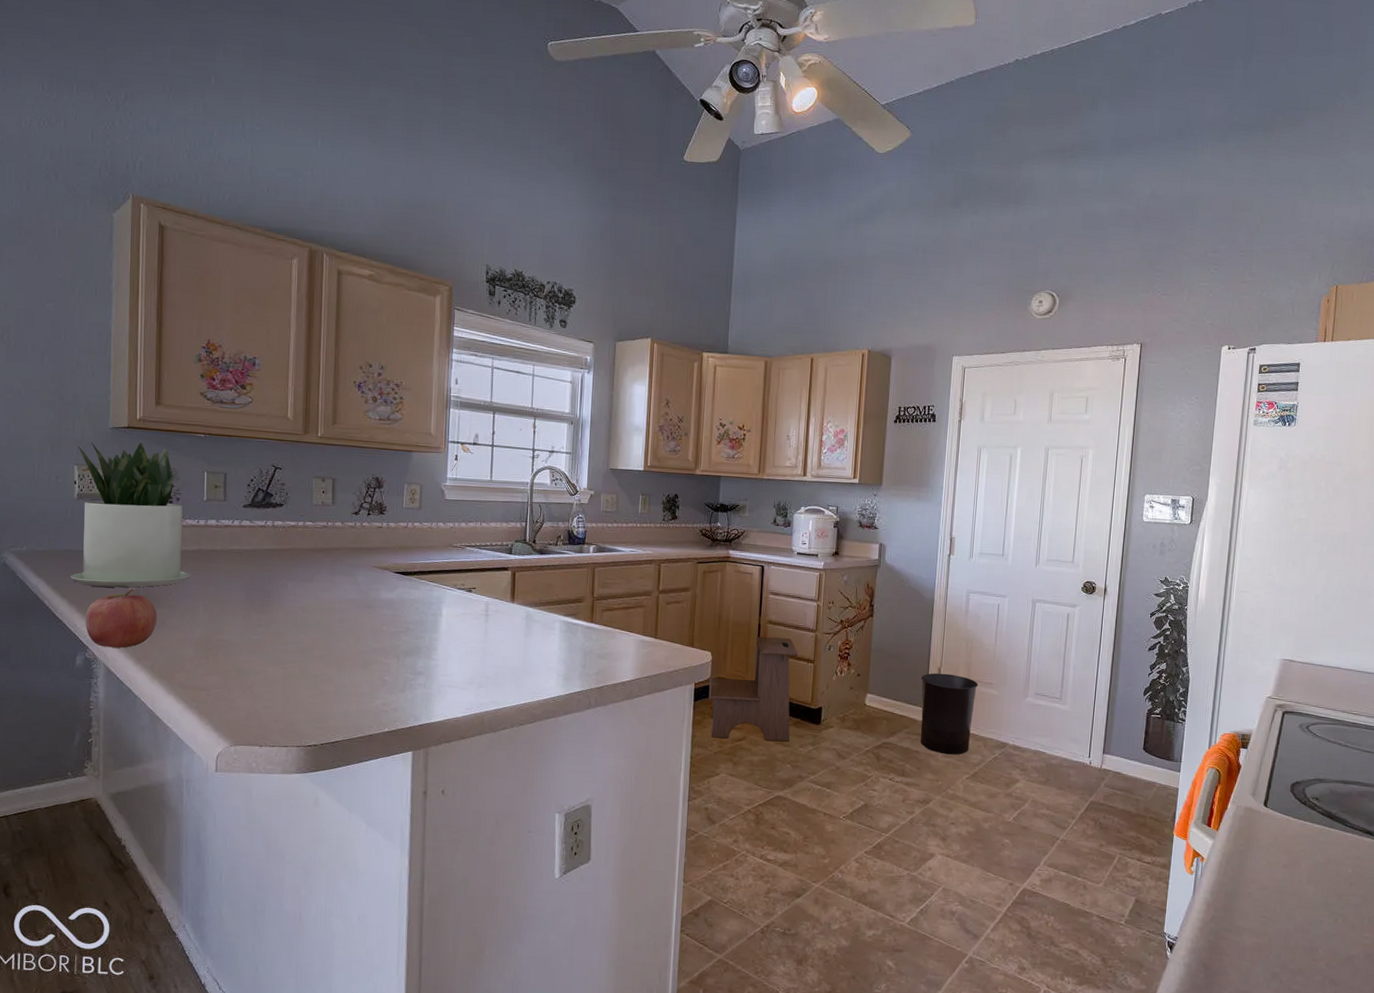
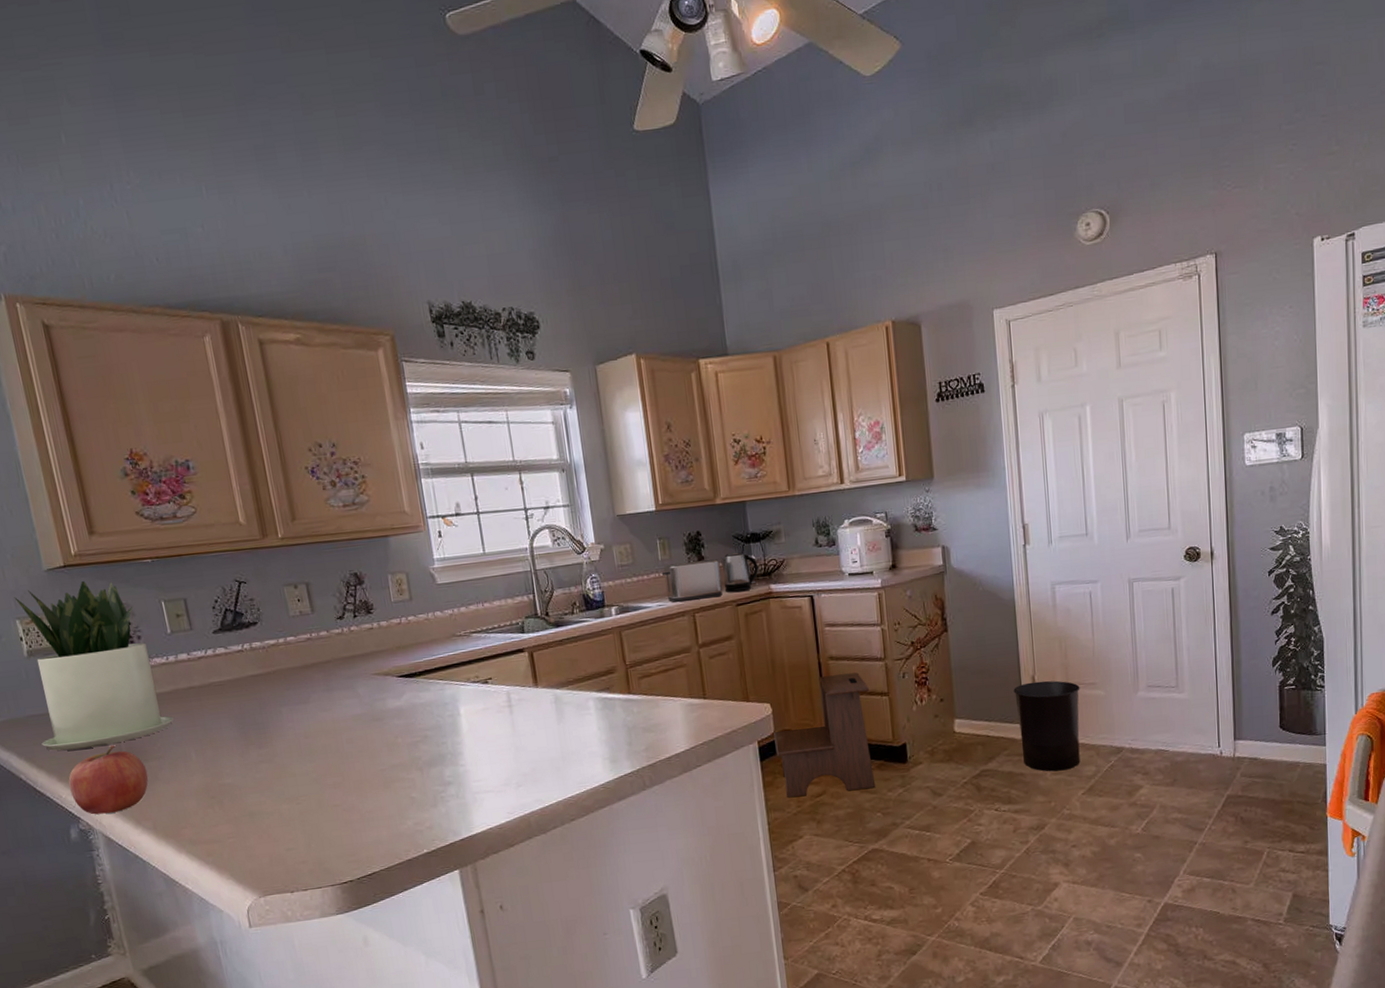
toaster: none [638,518,690,553] -> present [661,559,723,603]
kettle: none [689,517,722,552] -> present [719,551,759,593]

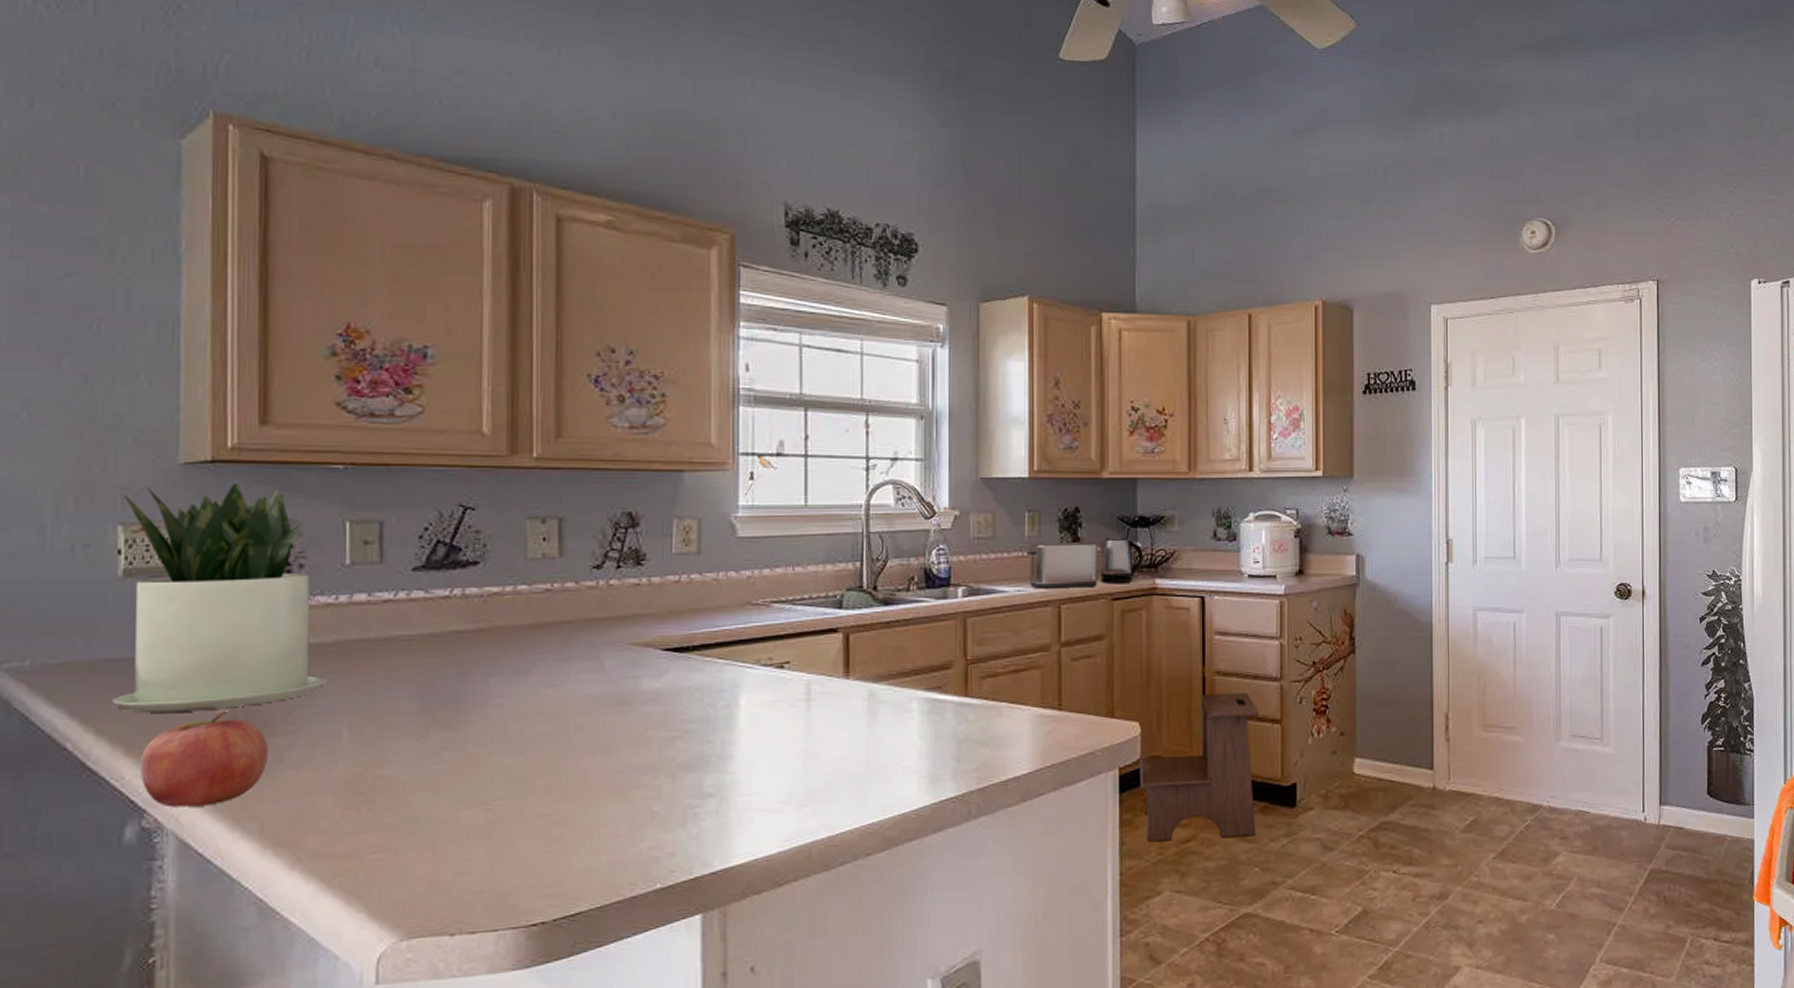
waste bin: present [1013,680,1081,772] -> none [1424,720,1498,829]

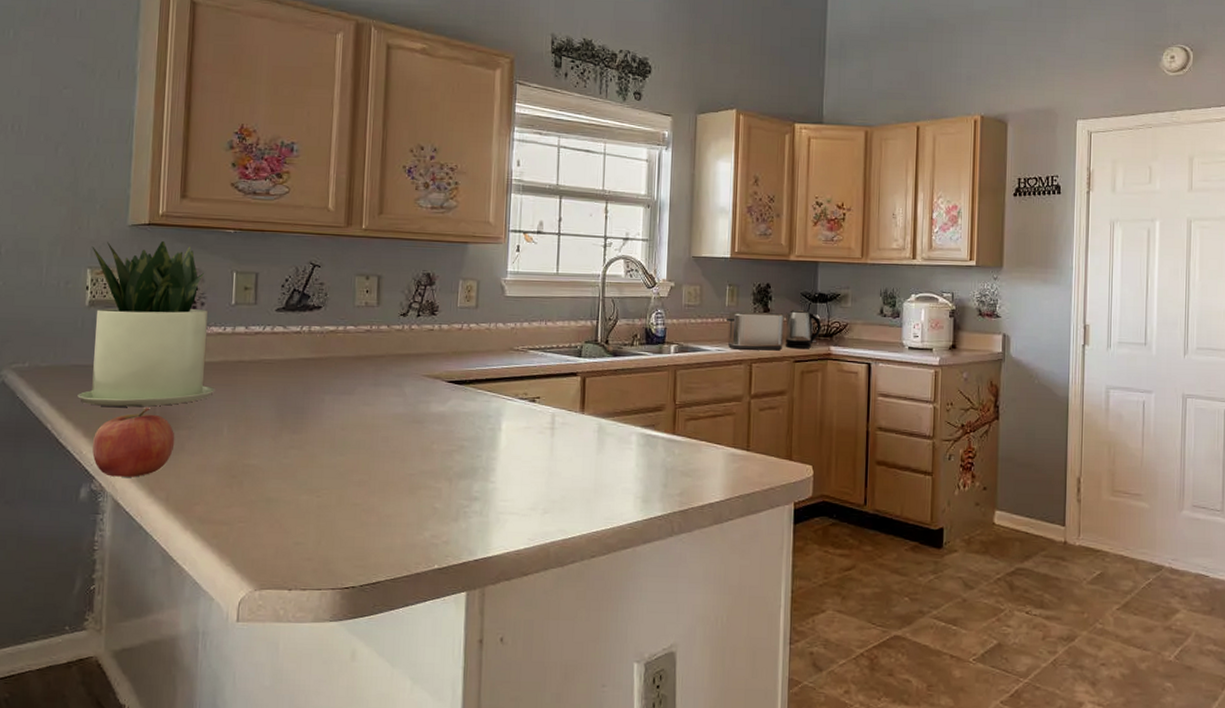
step stool: present [1140,693,1259,843] -> none [811,446,913,570]

